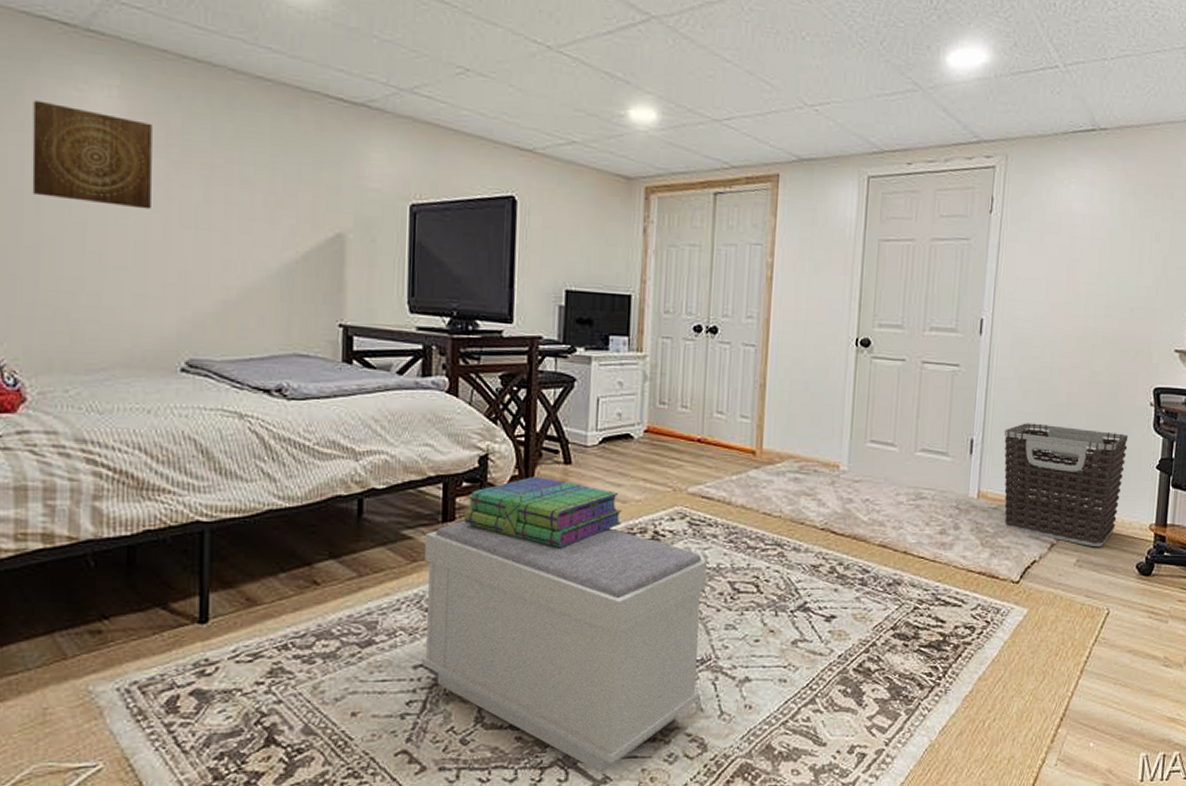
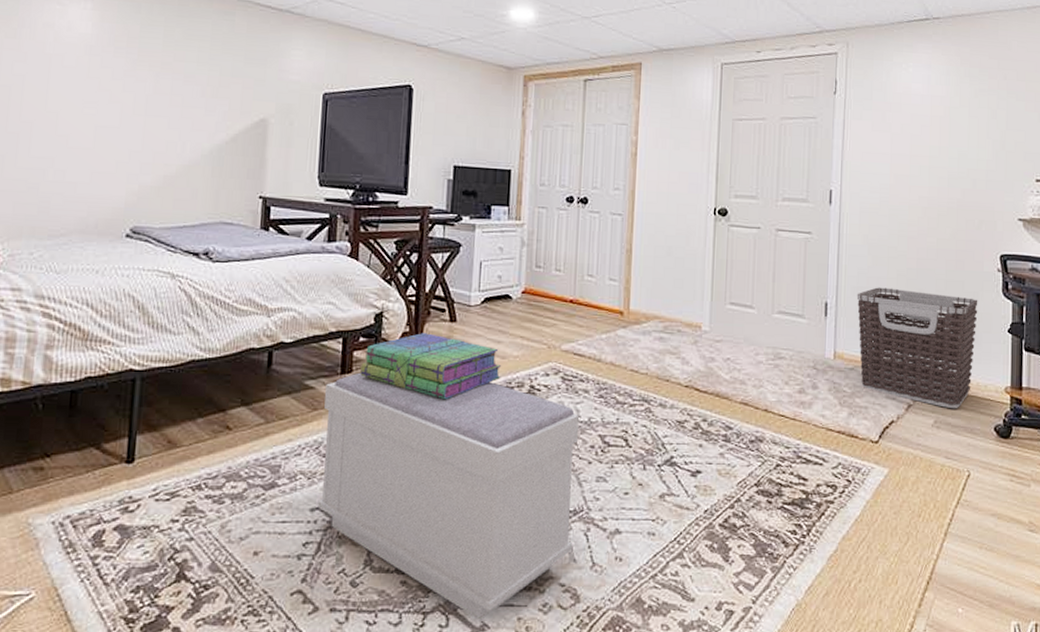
wall art: present [32,100,152,210] -> none [18,13,117,100]

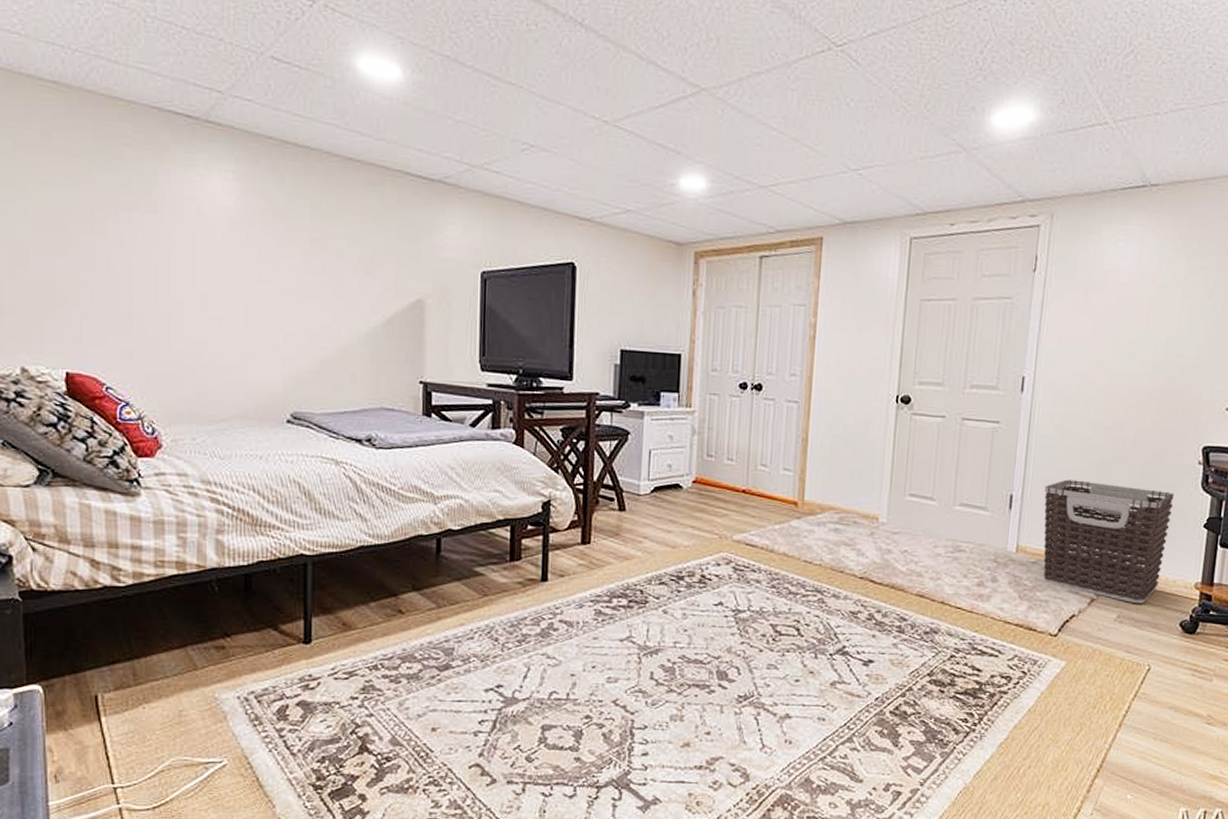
bench: present [317,372,579,620] -> none [491,560,750,794]
stack of books: present [360,333,502,400] -> none [529,522,672,588]

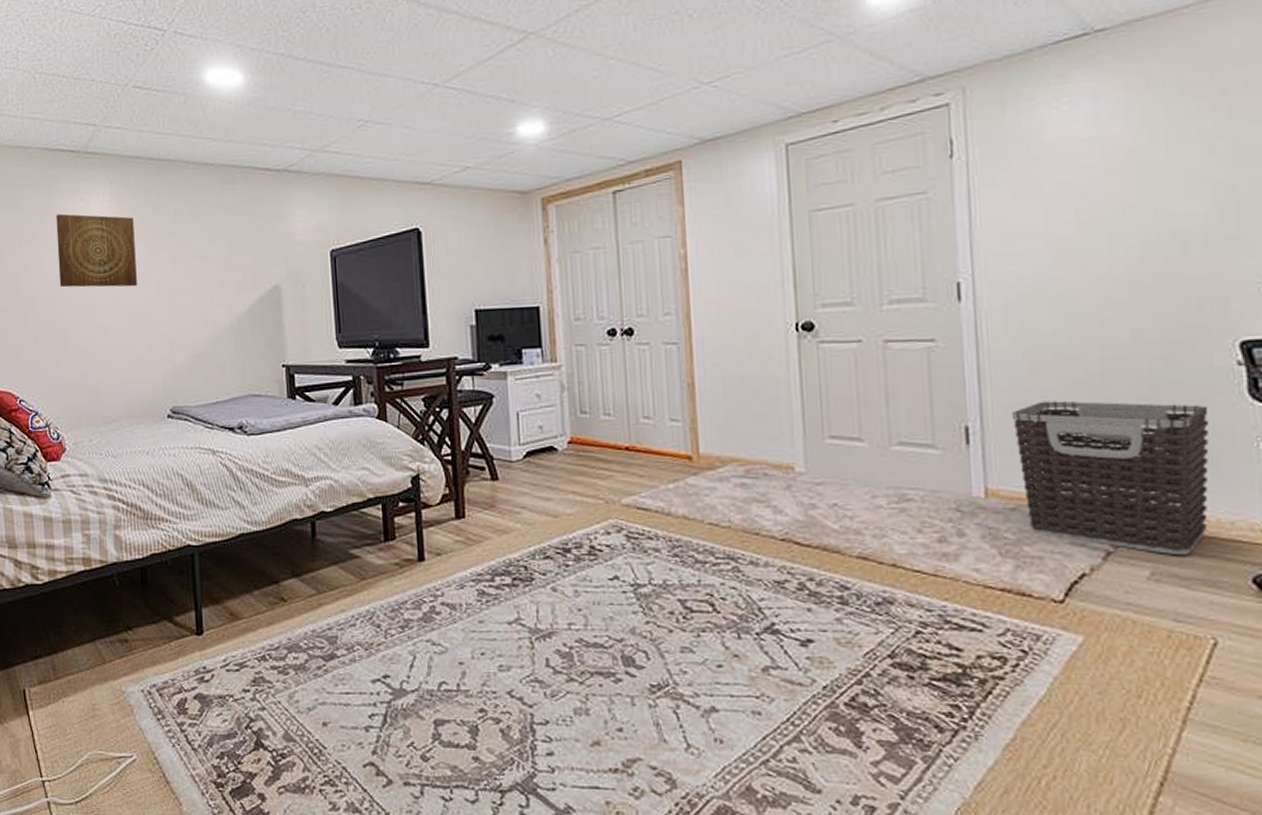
wall art: none [164,185,261,280] -> present [56,213,137,288]

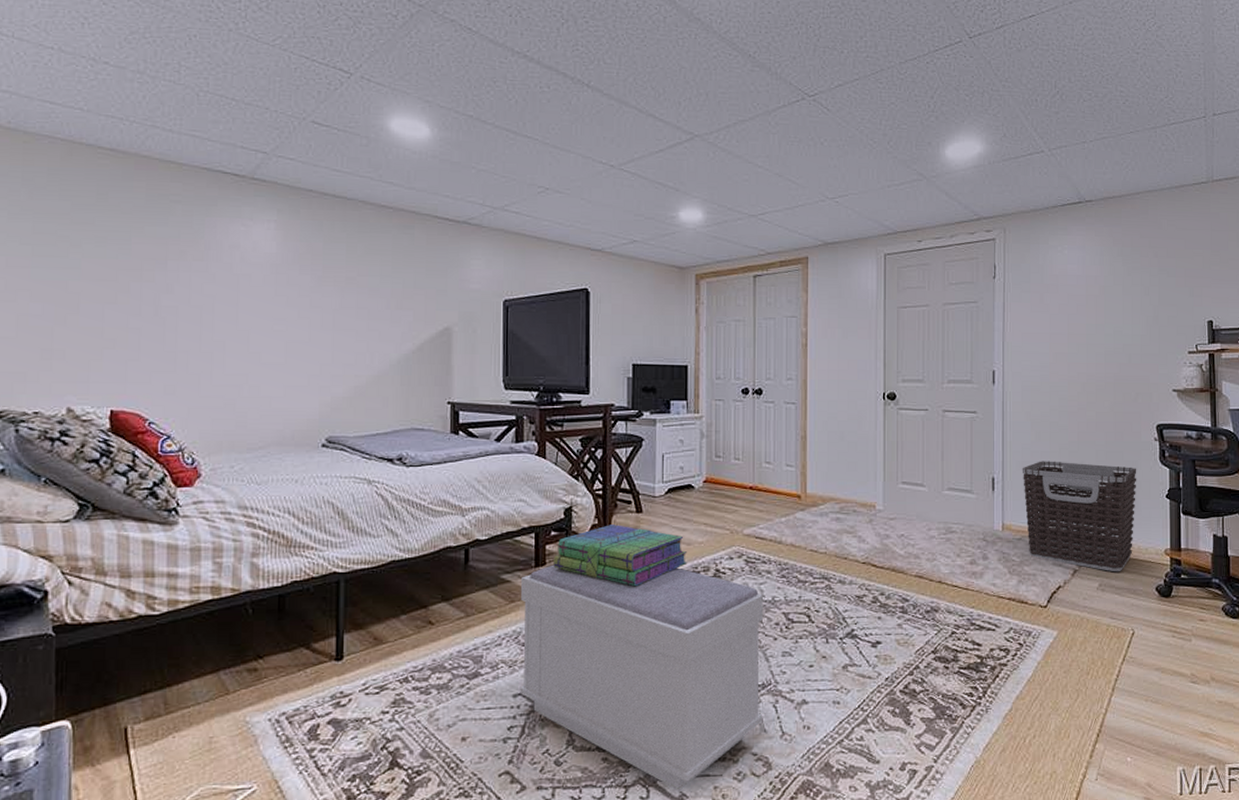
wall art: present [56,213,137,288] -> none [209,235,301,316]
bench: none [371,539,662,802] -> present [519,564,764,791]
stack of books: none [403,494,556,565] -> present [553,525,688,587]

